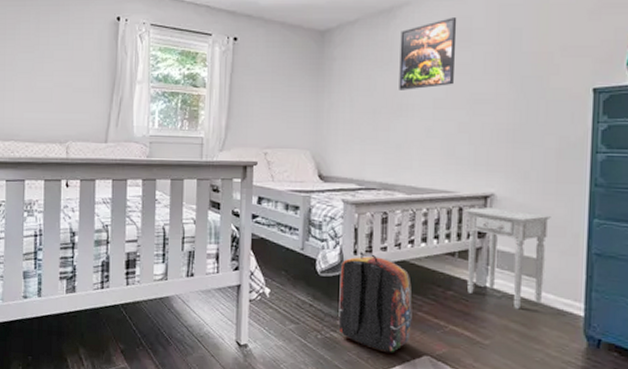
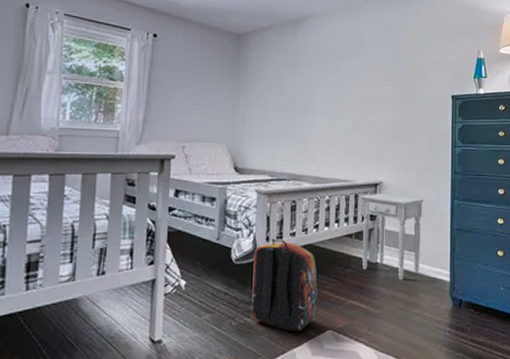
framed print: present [399,18,457,90] -> none [305,31,352,92]

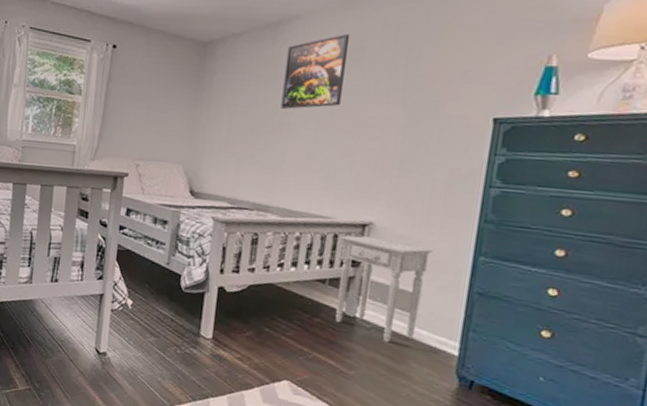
backpack: present [251,238,317,332] -> none [198,271,278,375]
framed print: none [305,31,352,92] -> present [281,34,351,109]

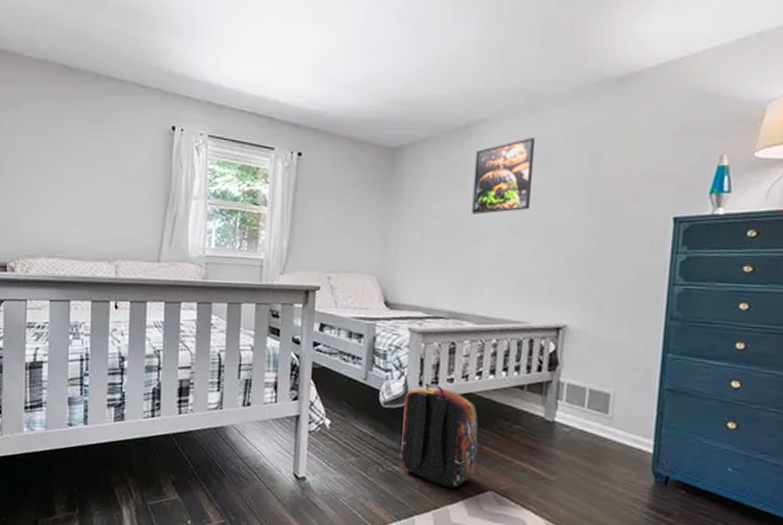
backpack: none [198,271,278,375] -> present [400,383,478,488]
nightstand: present [335,235,433,343] -> none [534,339,624,445]

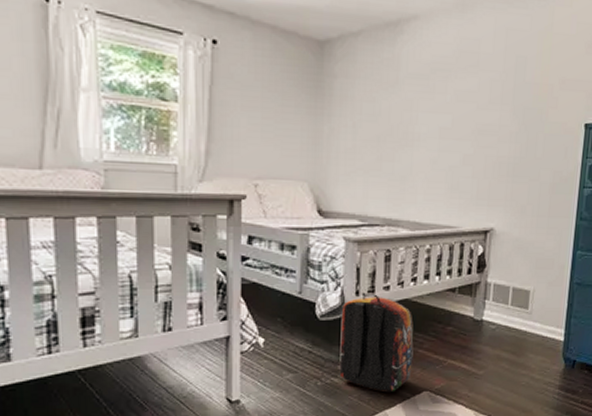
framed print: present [472,138,536,214] -> none [405,38,466,117]

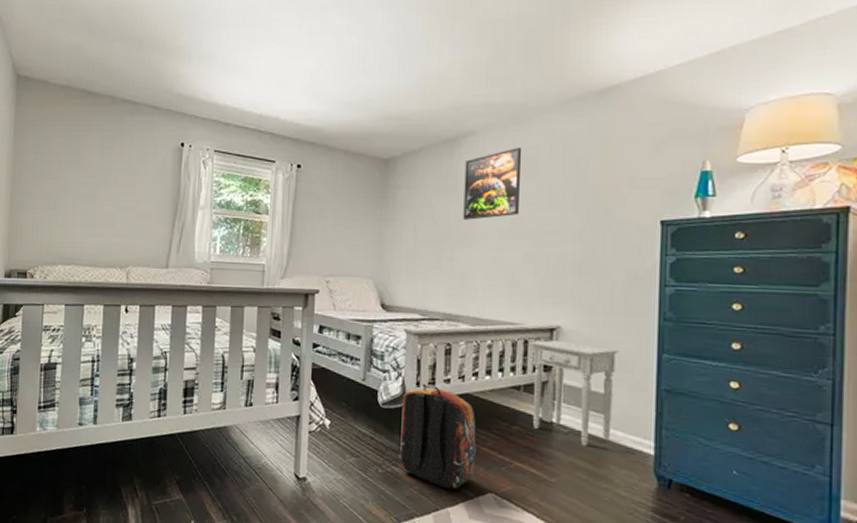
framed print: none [405,38,466,117] -> present [463,148,522,220]
nightstand: none [465,242,542,339] -> present [530,340,619,447]

